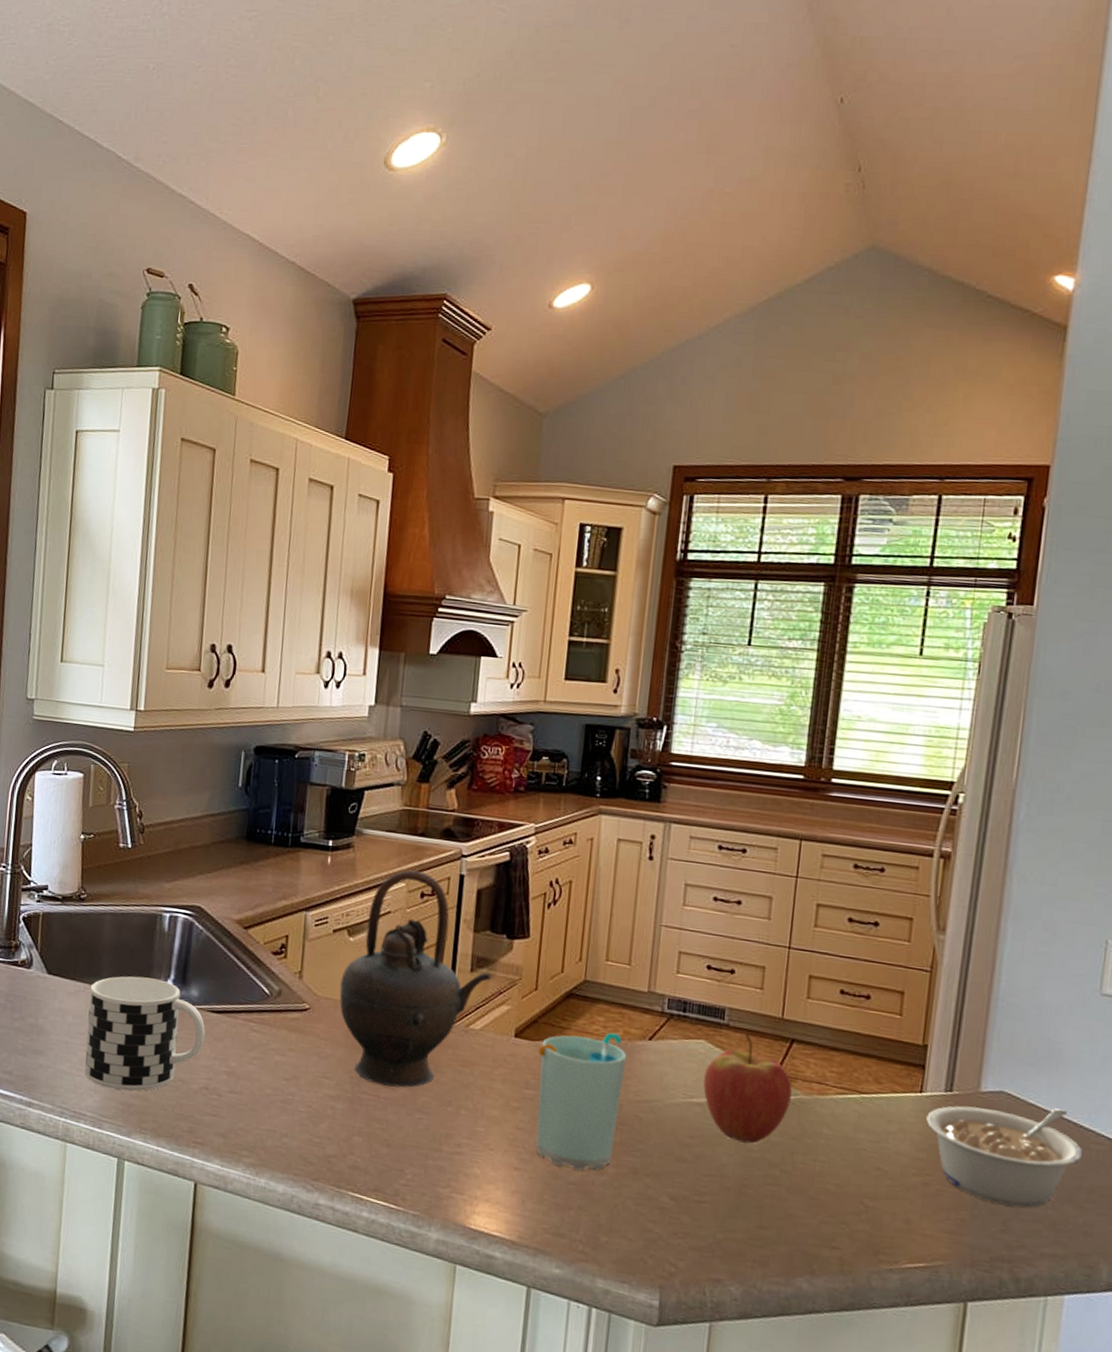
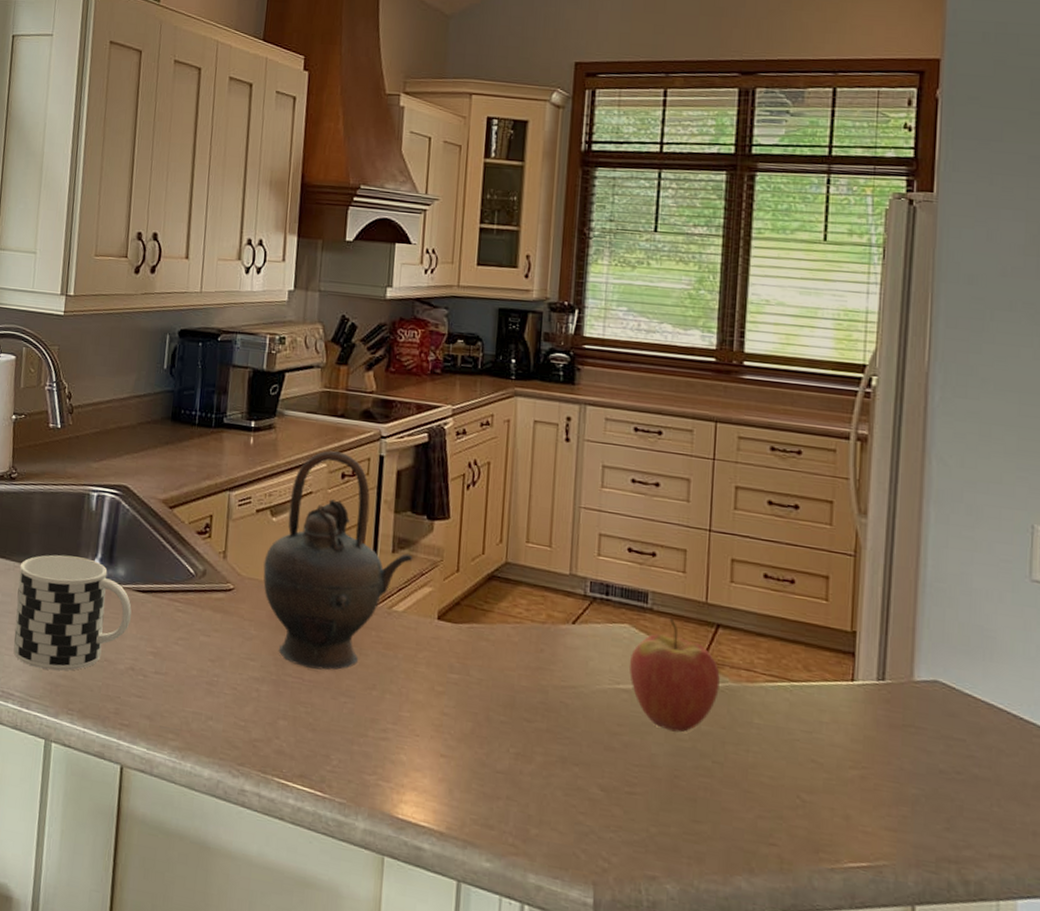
cup: present [536,1032,627,1170] -> none [461,615,551,759]
legume: present [926,1105,1084,1208] -> none [860,695,1026,805]

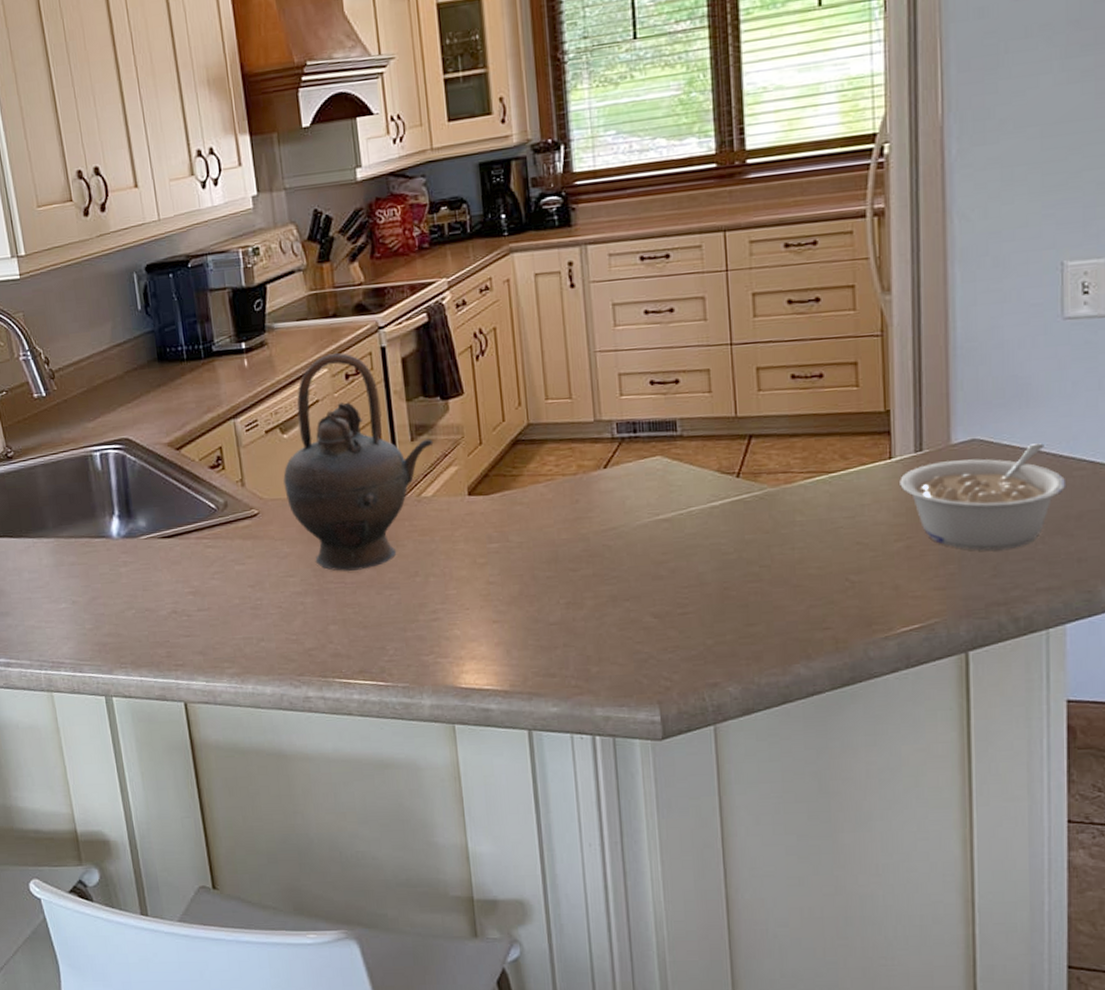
cup: present [13,554,132,671] -> none [39,518,163,633]
fruit: present [629,618,720,733] -> none [665,440,759,548]
legume: none [860,695,1026,805] -> present [900,443,1067,551]

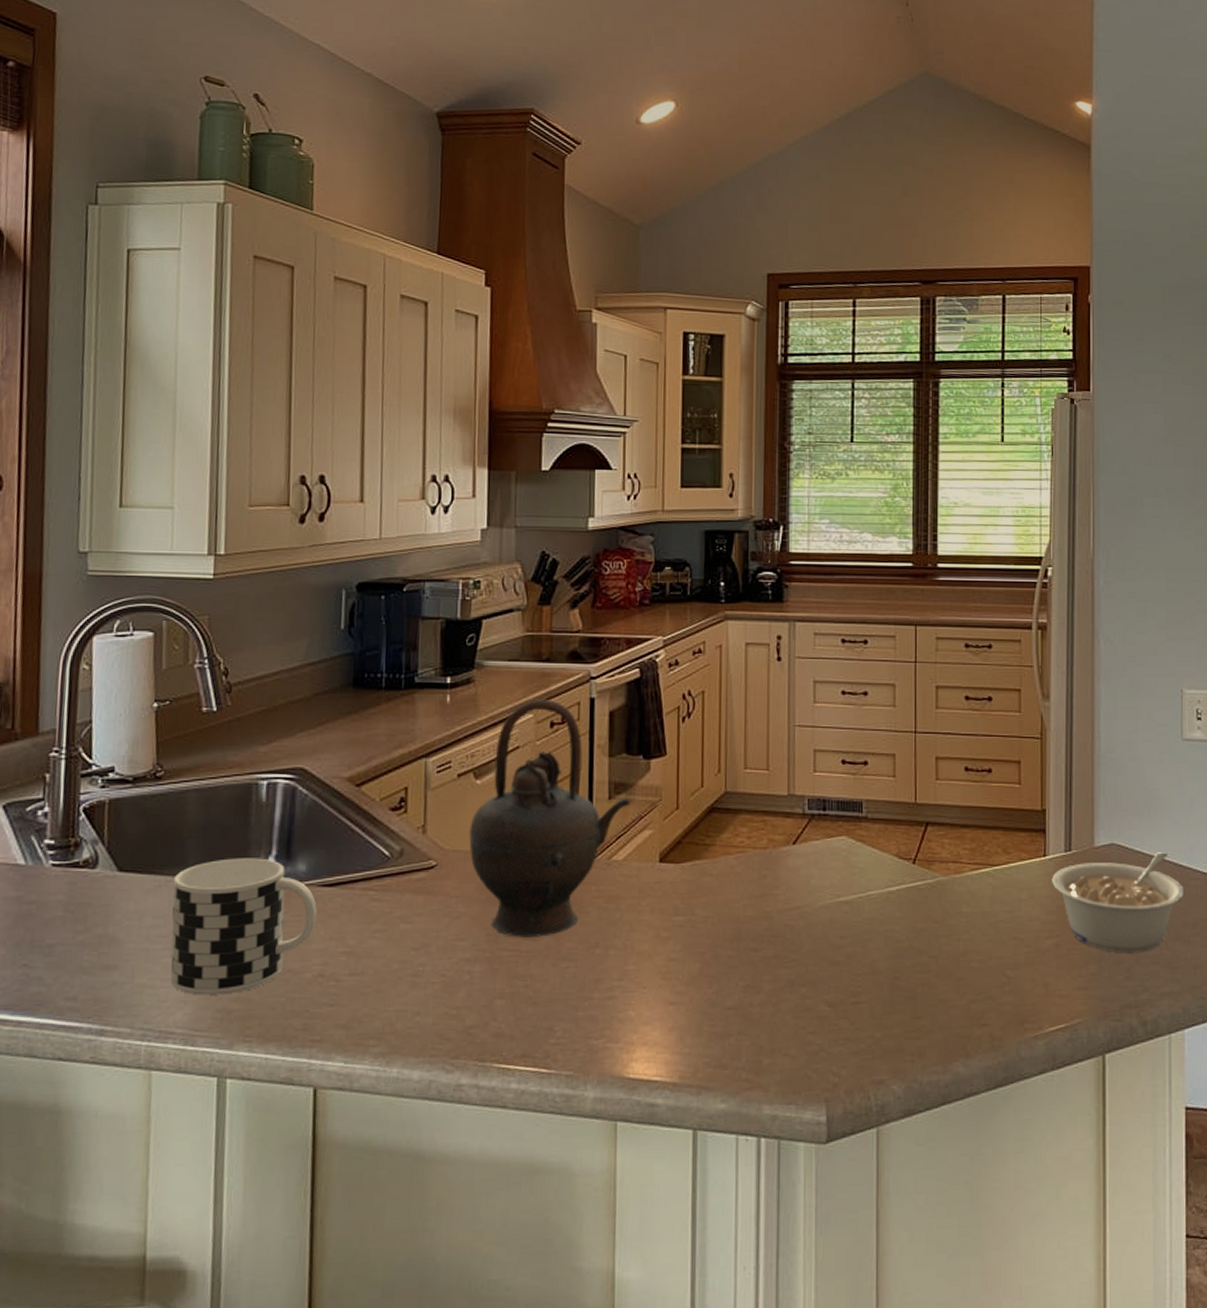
cup: none [39,518,163,633] -> present [170,858,317,995]

